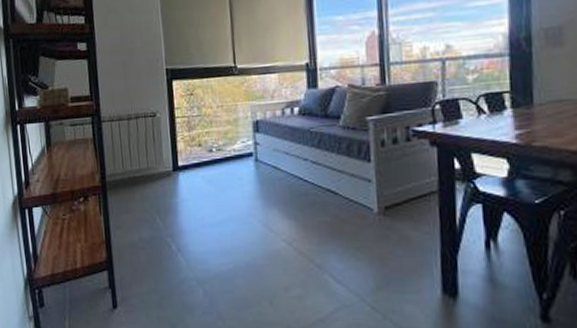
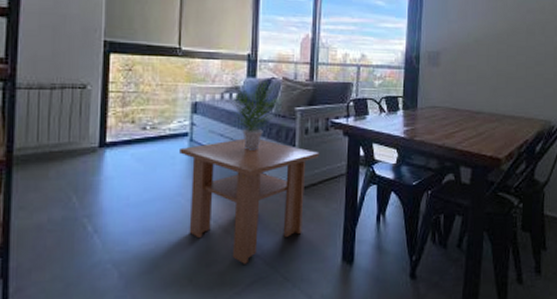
coffee table: none [246,155,402,290] -> present [180,138,319,264]
potted plant: none [284,88,353,168] -> present [223,78,285,150]

